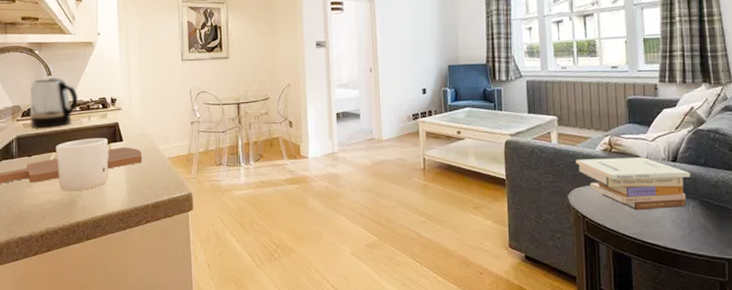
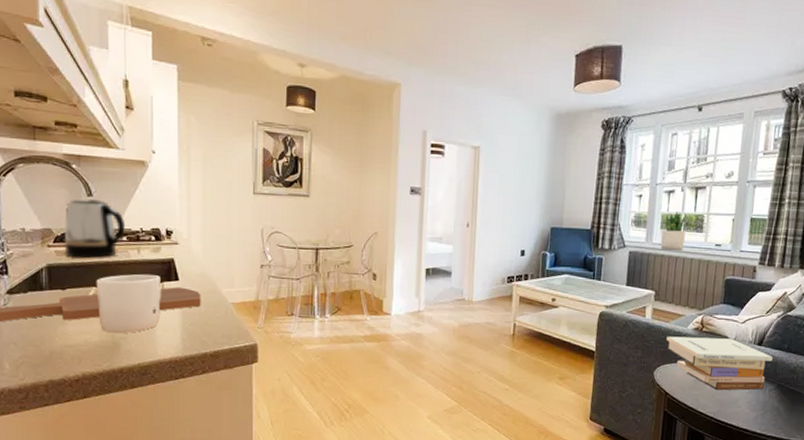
planter: none [556,40,580,77] -> present [660,212,686,252]

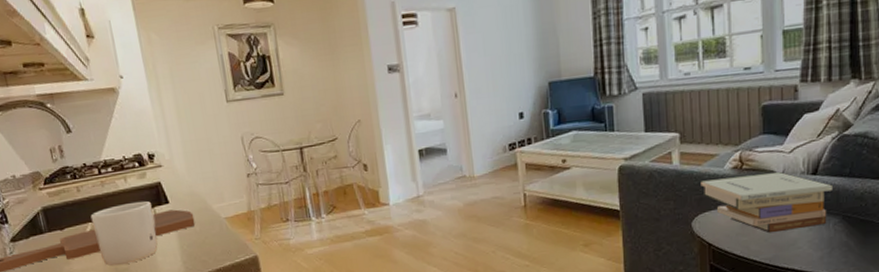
kettle: present [64,198,125,258] -> none [49,134,109,197]
planter: present [660,212,686,252] -> none [678,39,706,86]

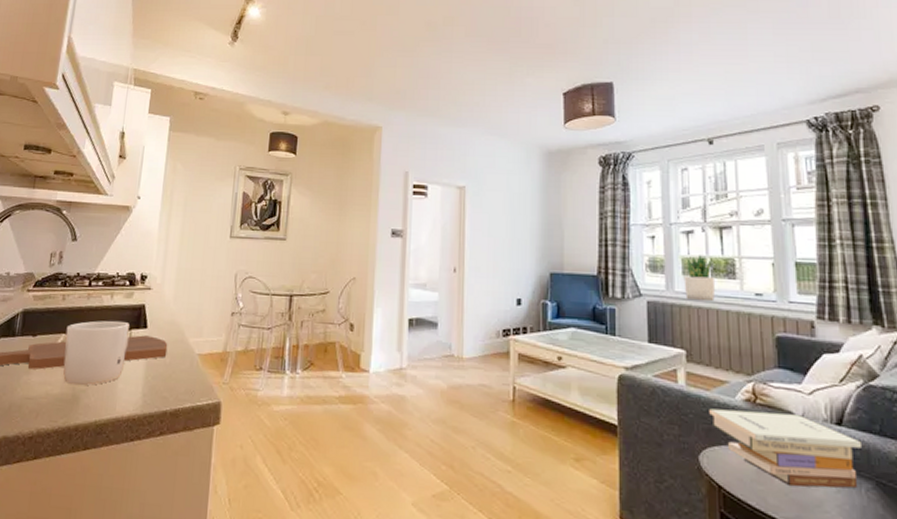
planter: none [678,39,706,86] -> present [685,255,715,302]

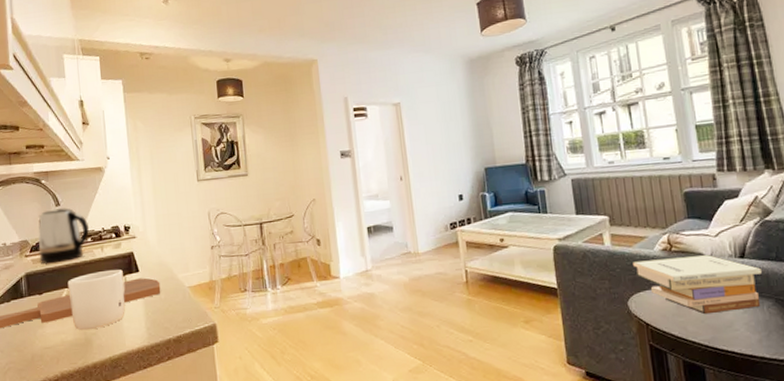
kettle: none [41,243,103,303] -> present [37,207,89,263]
planter: present [685,255,715,302] -> none [601,131,629,173]

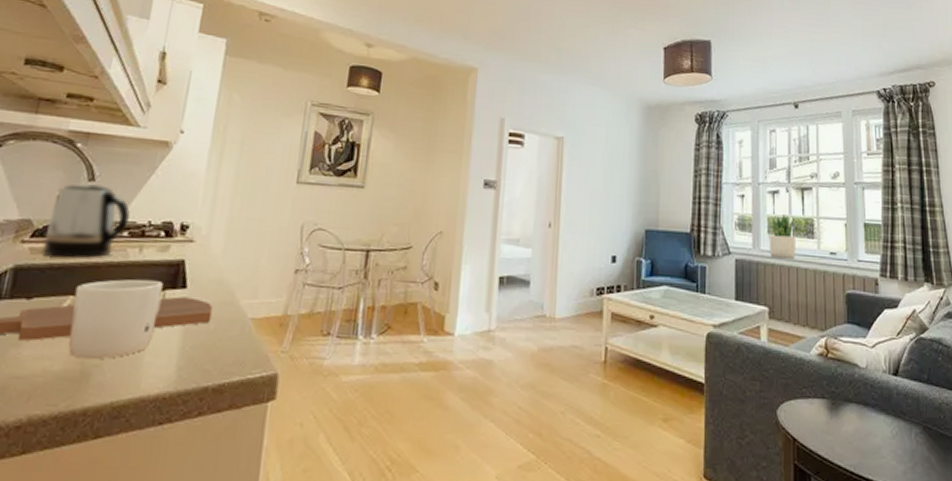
planter: none [601,131,629,173] -> present [770,215,795,260]
books: present [633,255,763,315] -> none [787,364,914,436]

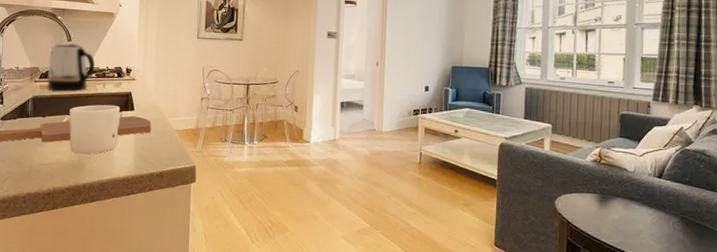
planter: present [770,215,795,260] -> none [555,52,578,88]

